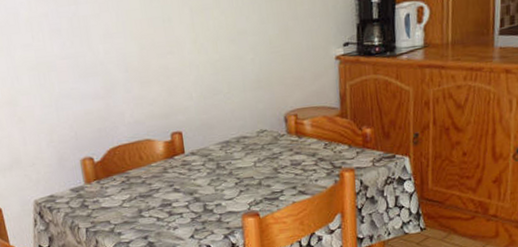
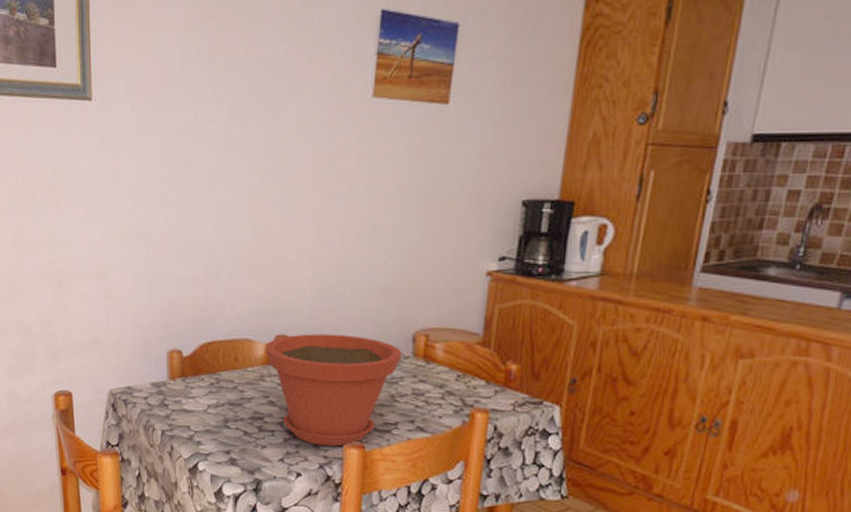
plant pot: none [163,123,278,220] -> present [265,334,402,447]

